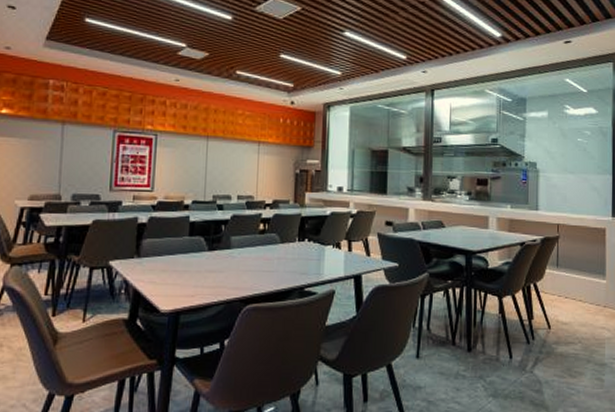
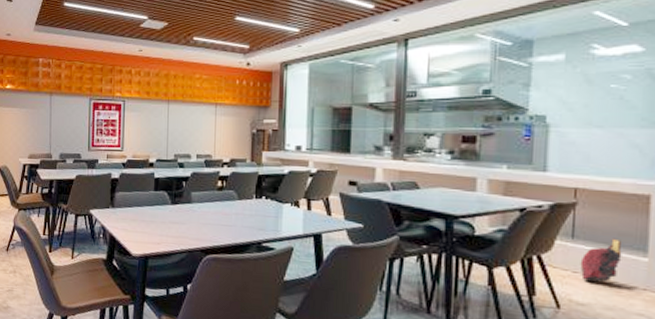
baseball cap: none [563,265,590,303] -> present [580,238,622,282]

